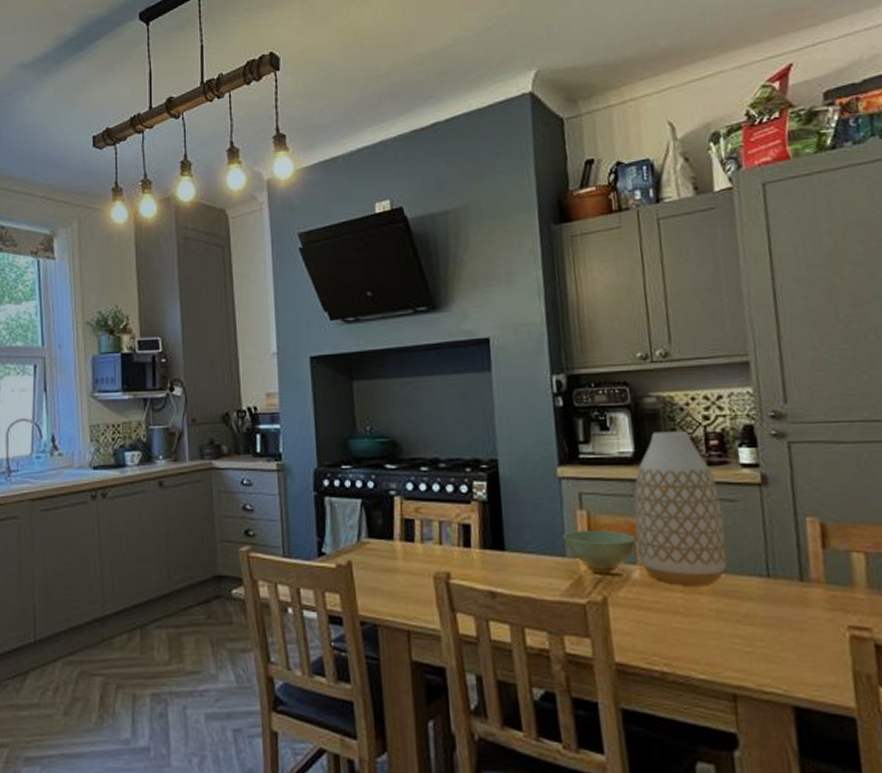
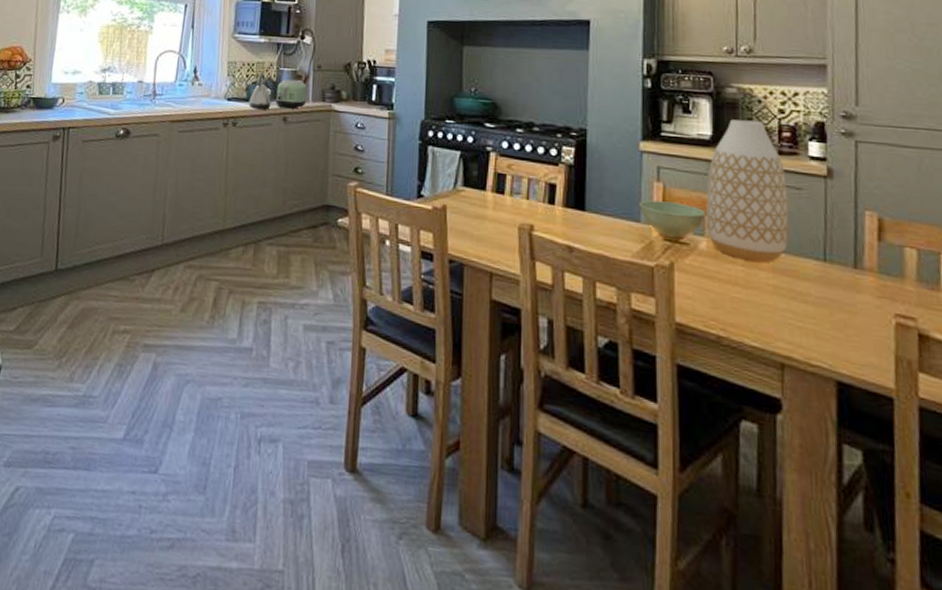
kettle: none [118,435,144,476] -> present [249,73,272,110]
toaster: none [148,438,182,472] -> present [275,79,307,109]

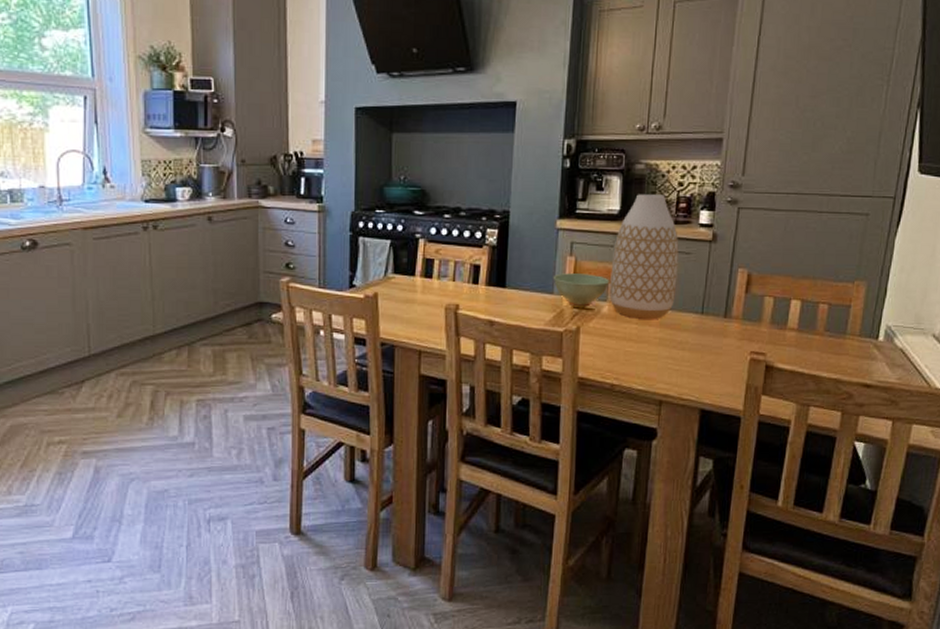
kettle: present [249,73,272,110] -> none [169,171,194,210]
toaster: present [275,79,307,109] -> none [198,176,231,208]

